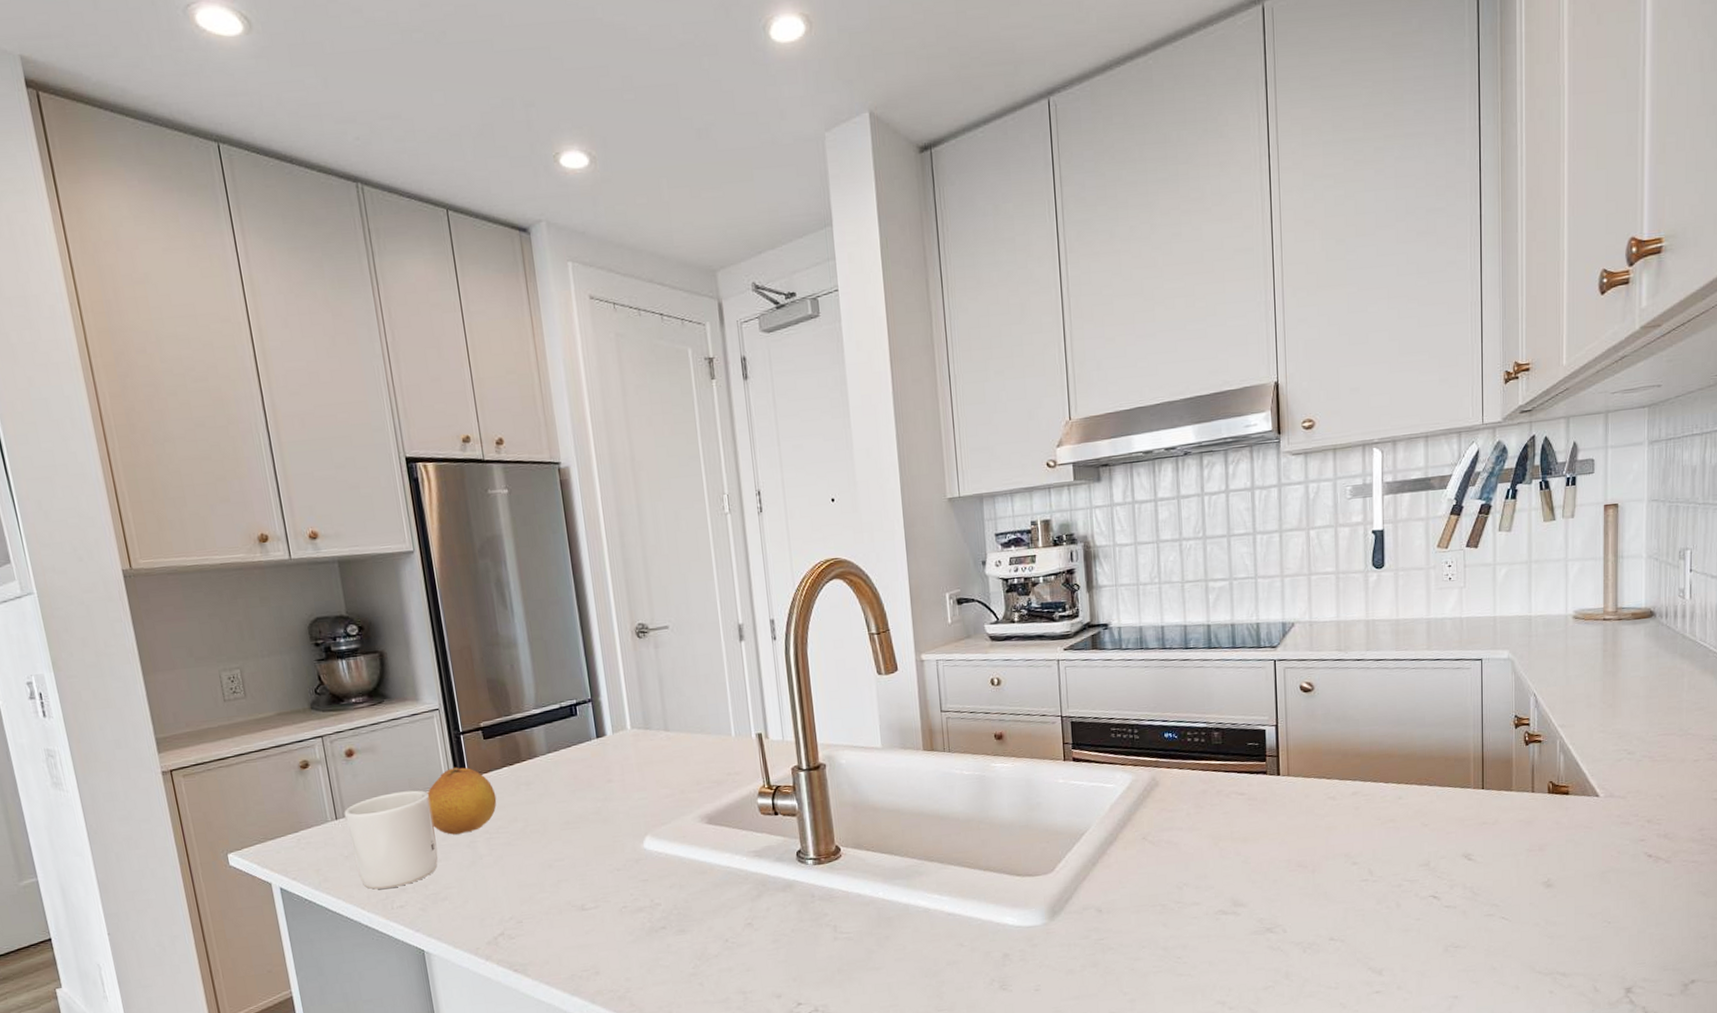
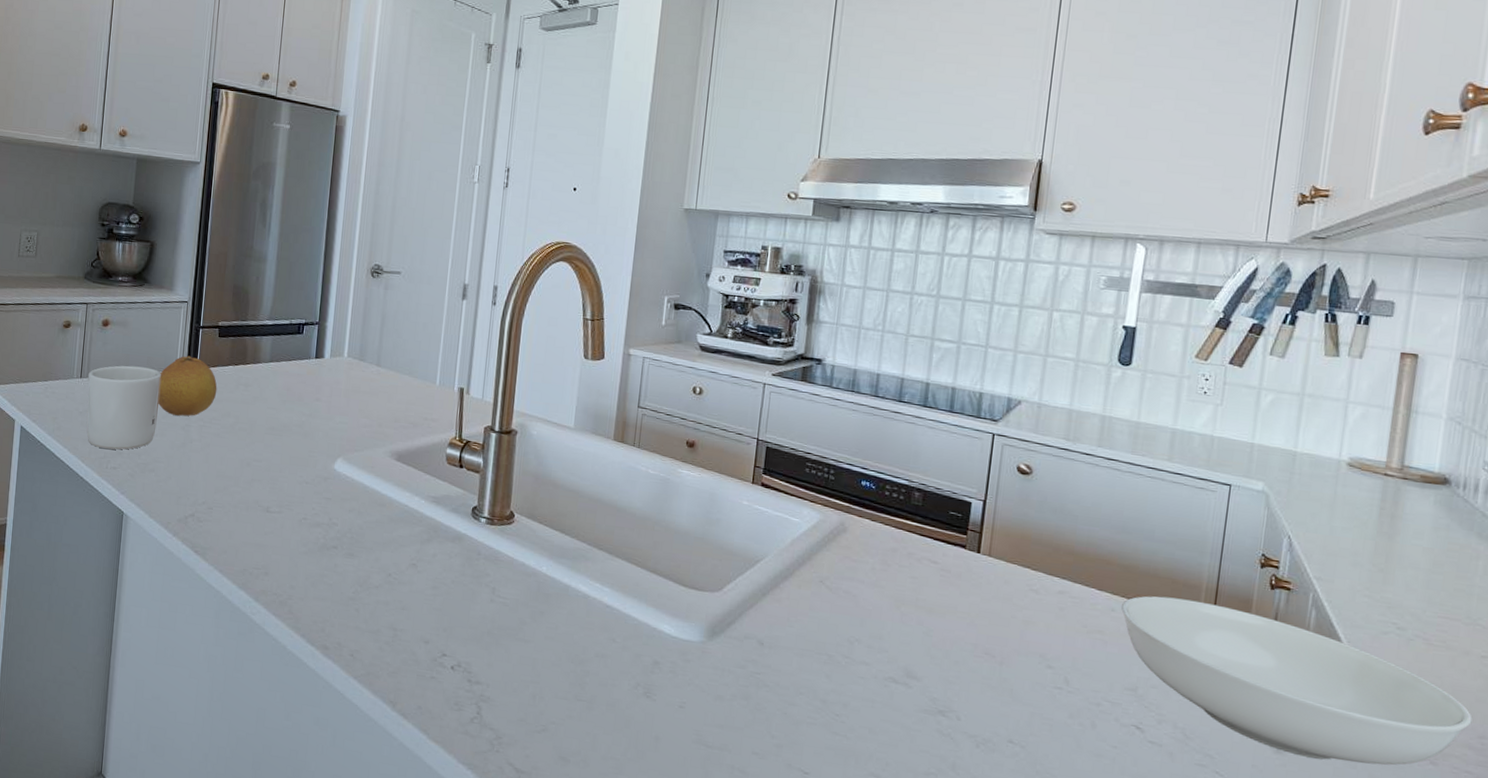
bowl: none [1407,770,1693,885] -> present [1121,596,1473,766]

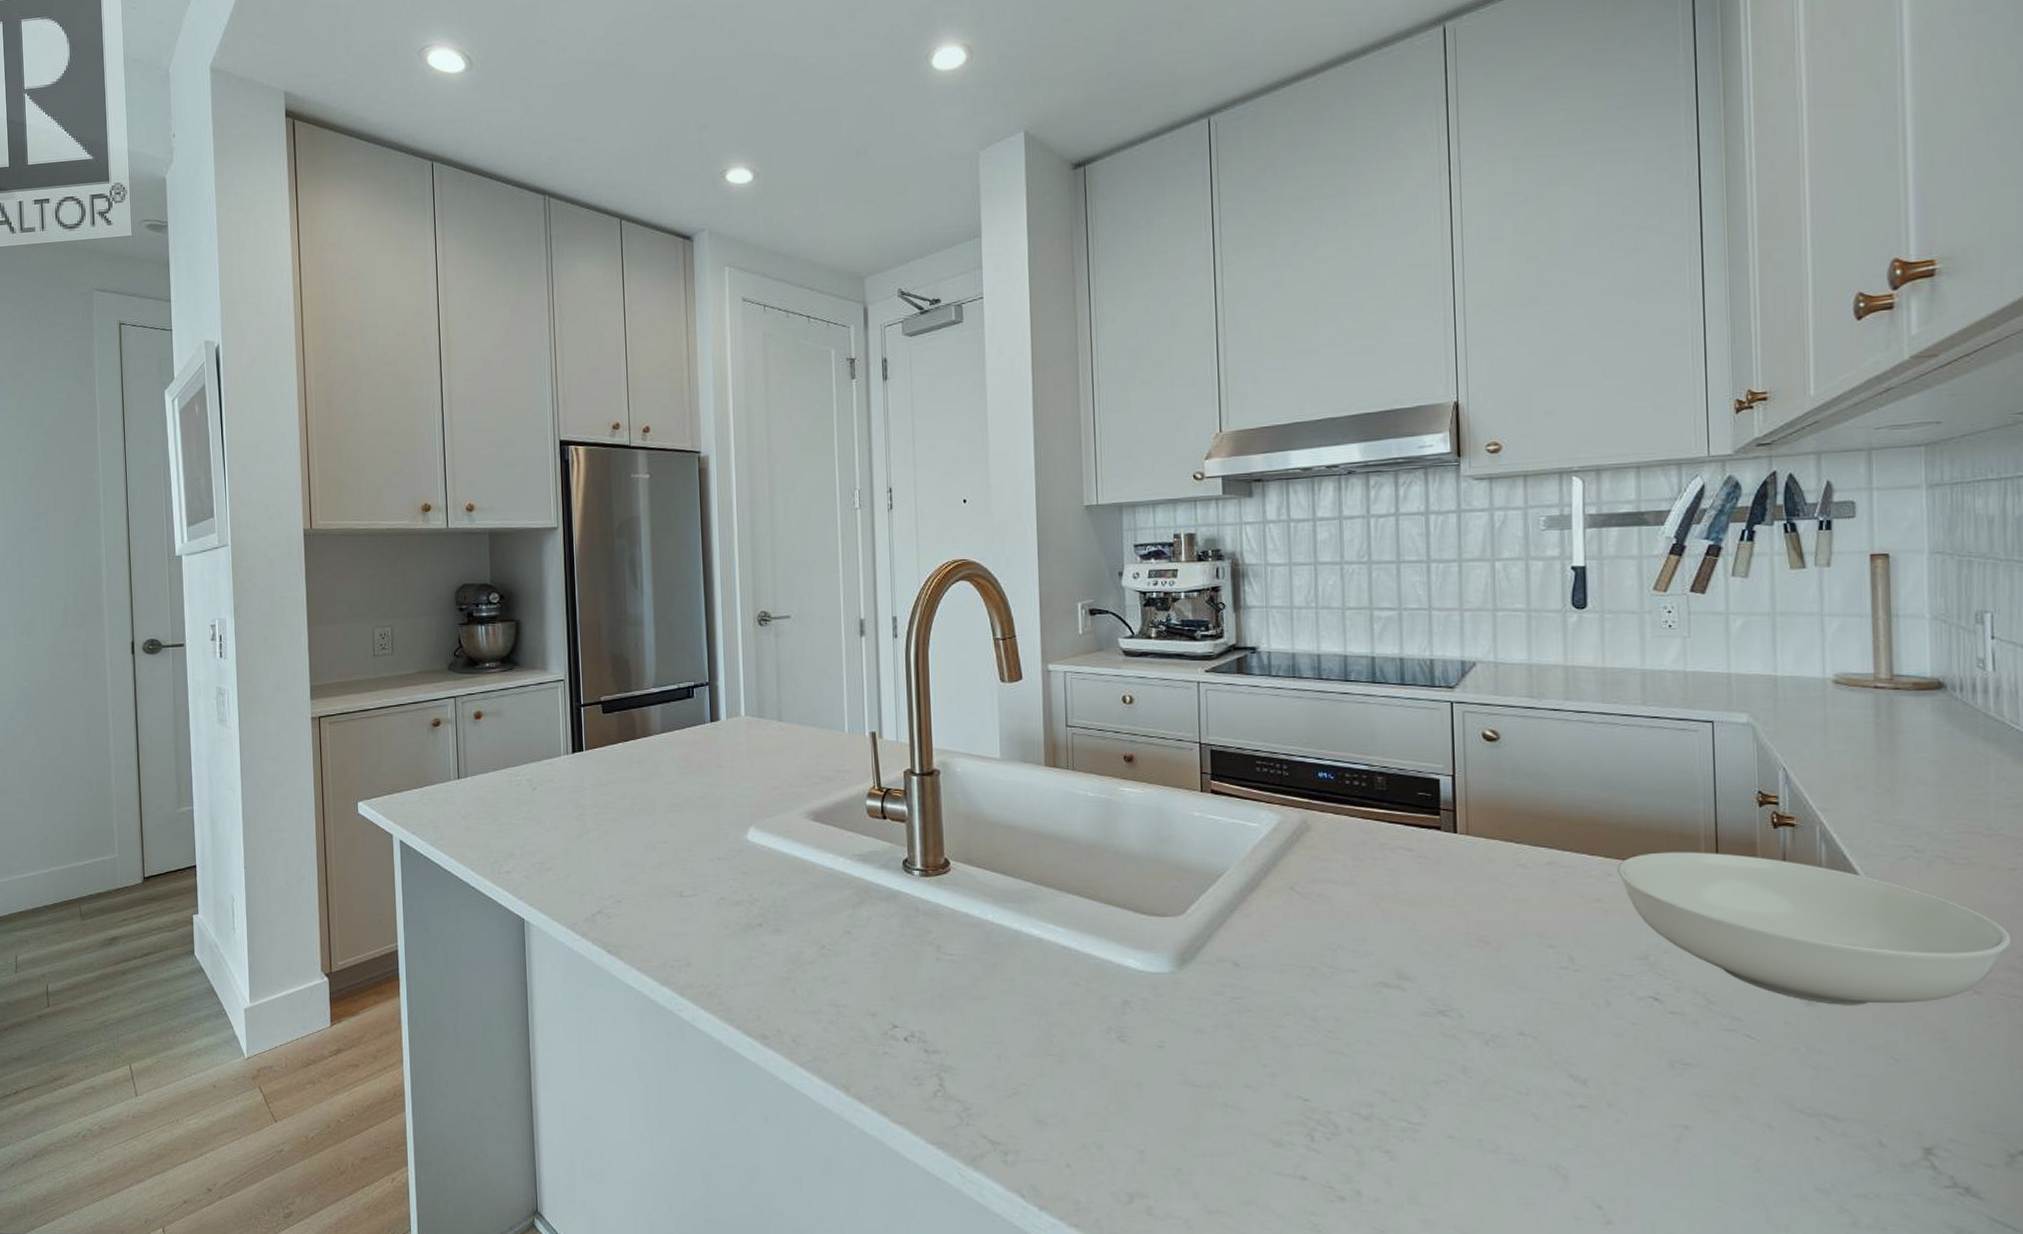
mug: present [86,365,162,450] -> none [466,757,548,853]
fruit: present [157,355,217,416] -> none [544,738,609,805]

